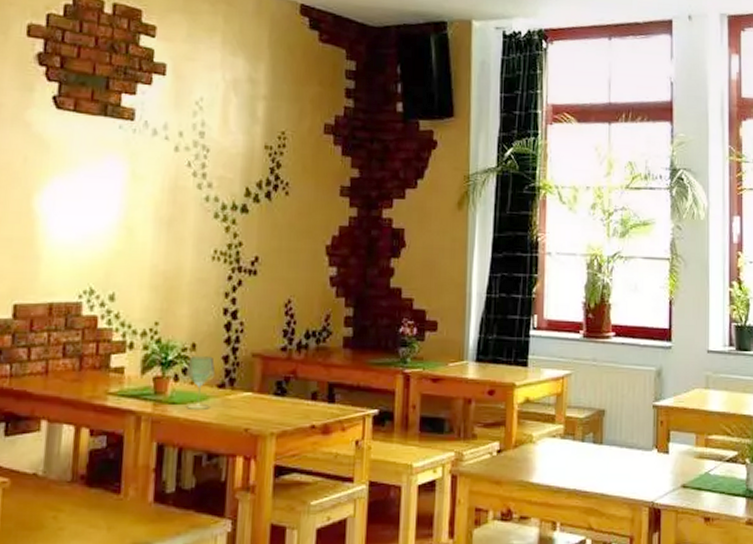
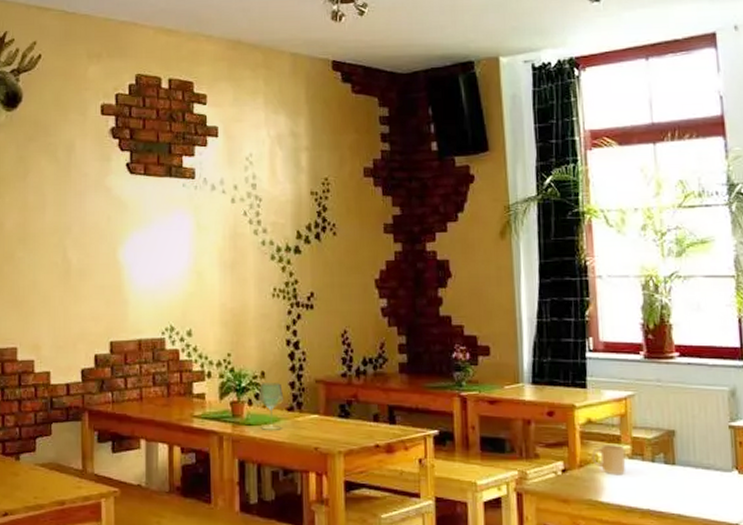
cup: none [526,424,558,456] -> present [591,445,626,476]

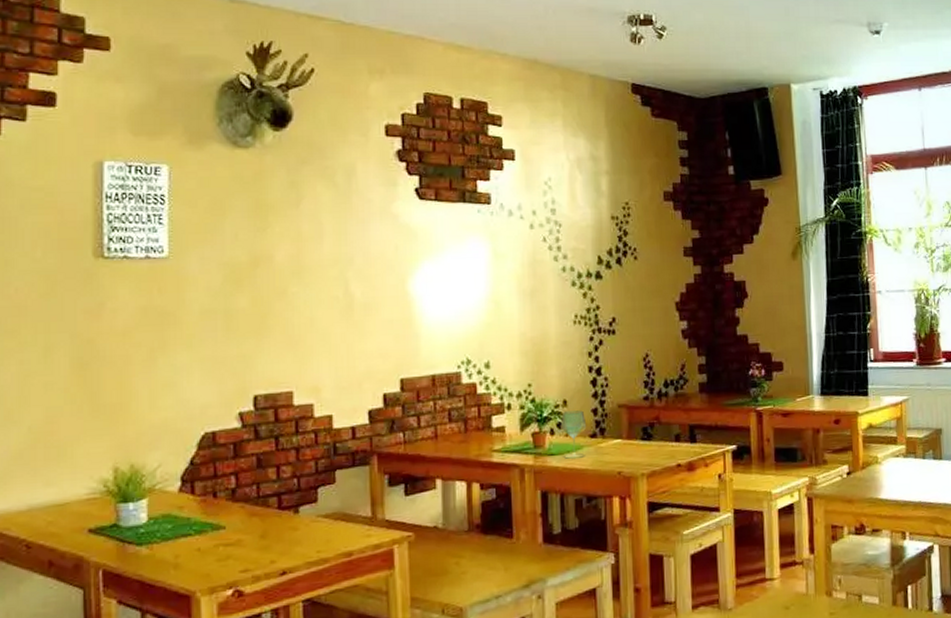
cup: present [591,445,626,476] -> none [872,446,902,474]

